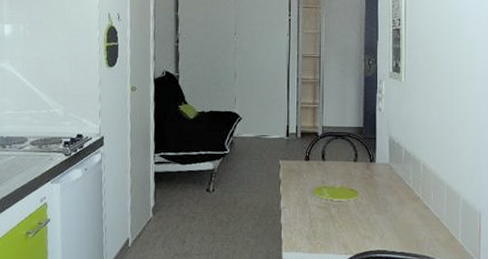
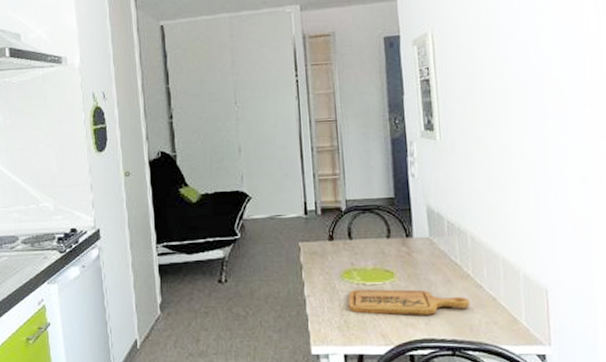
cutting board: none [317,205,418,230] -> present [348,289,470,315]

